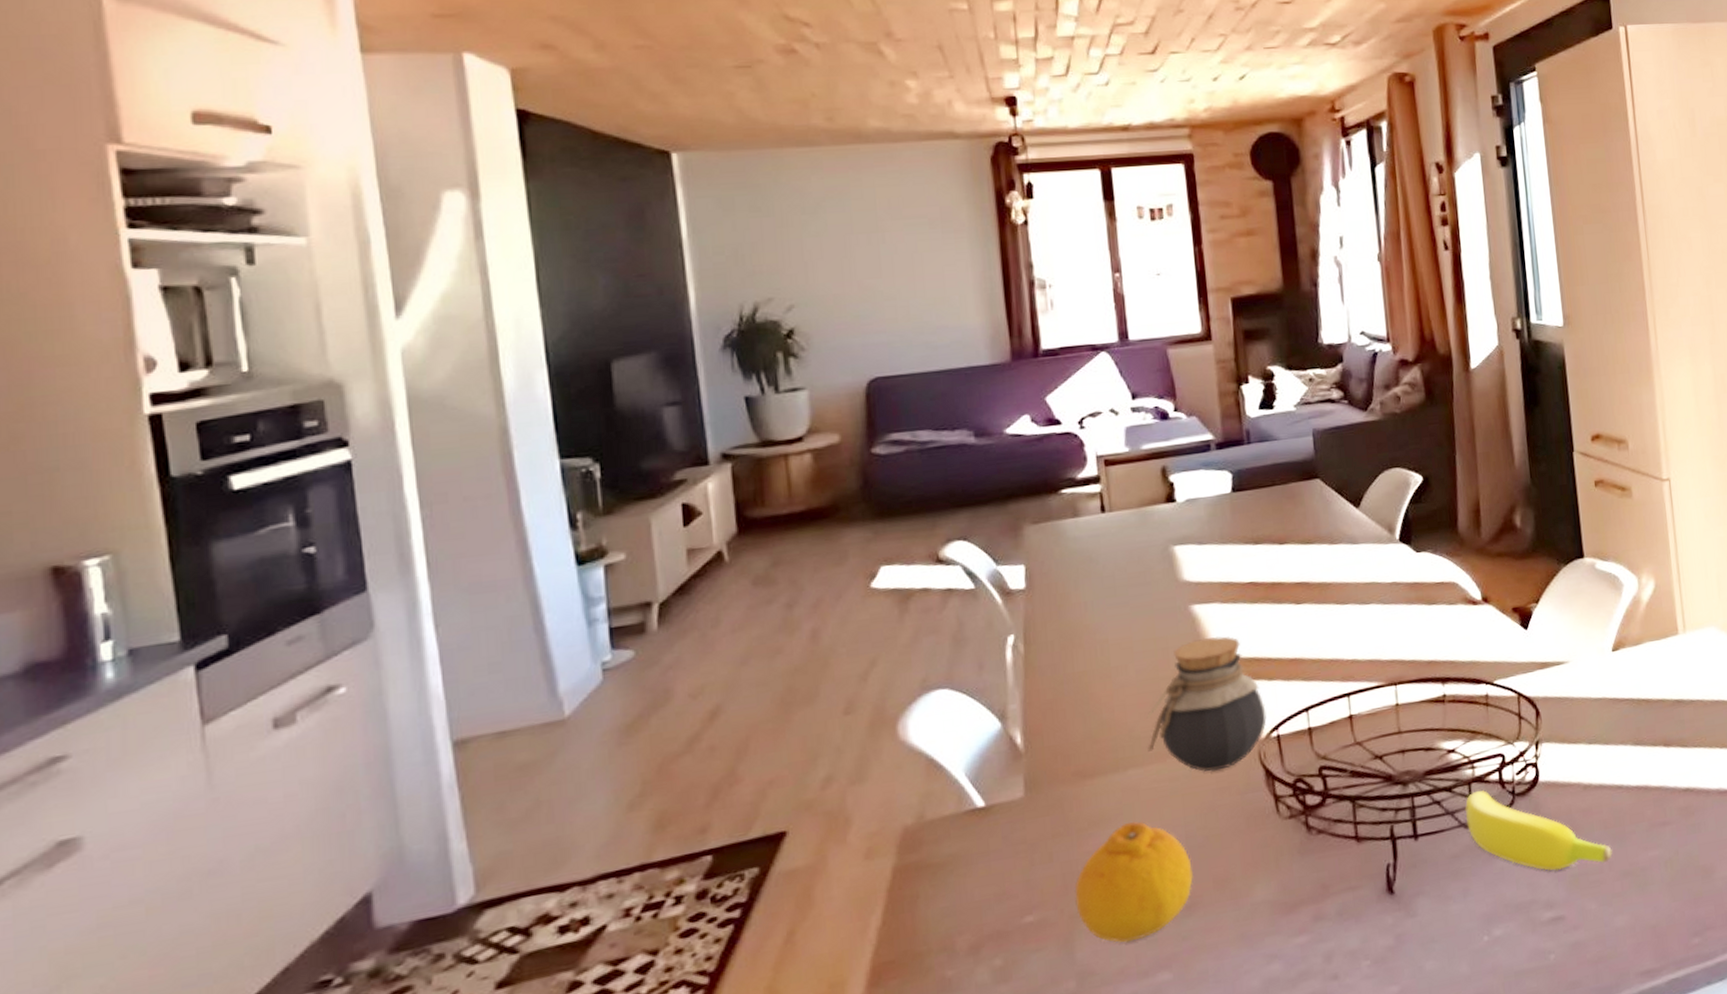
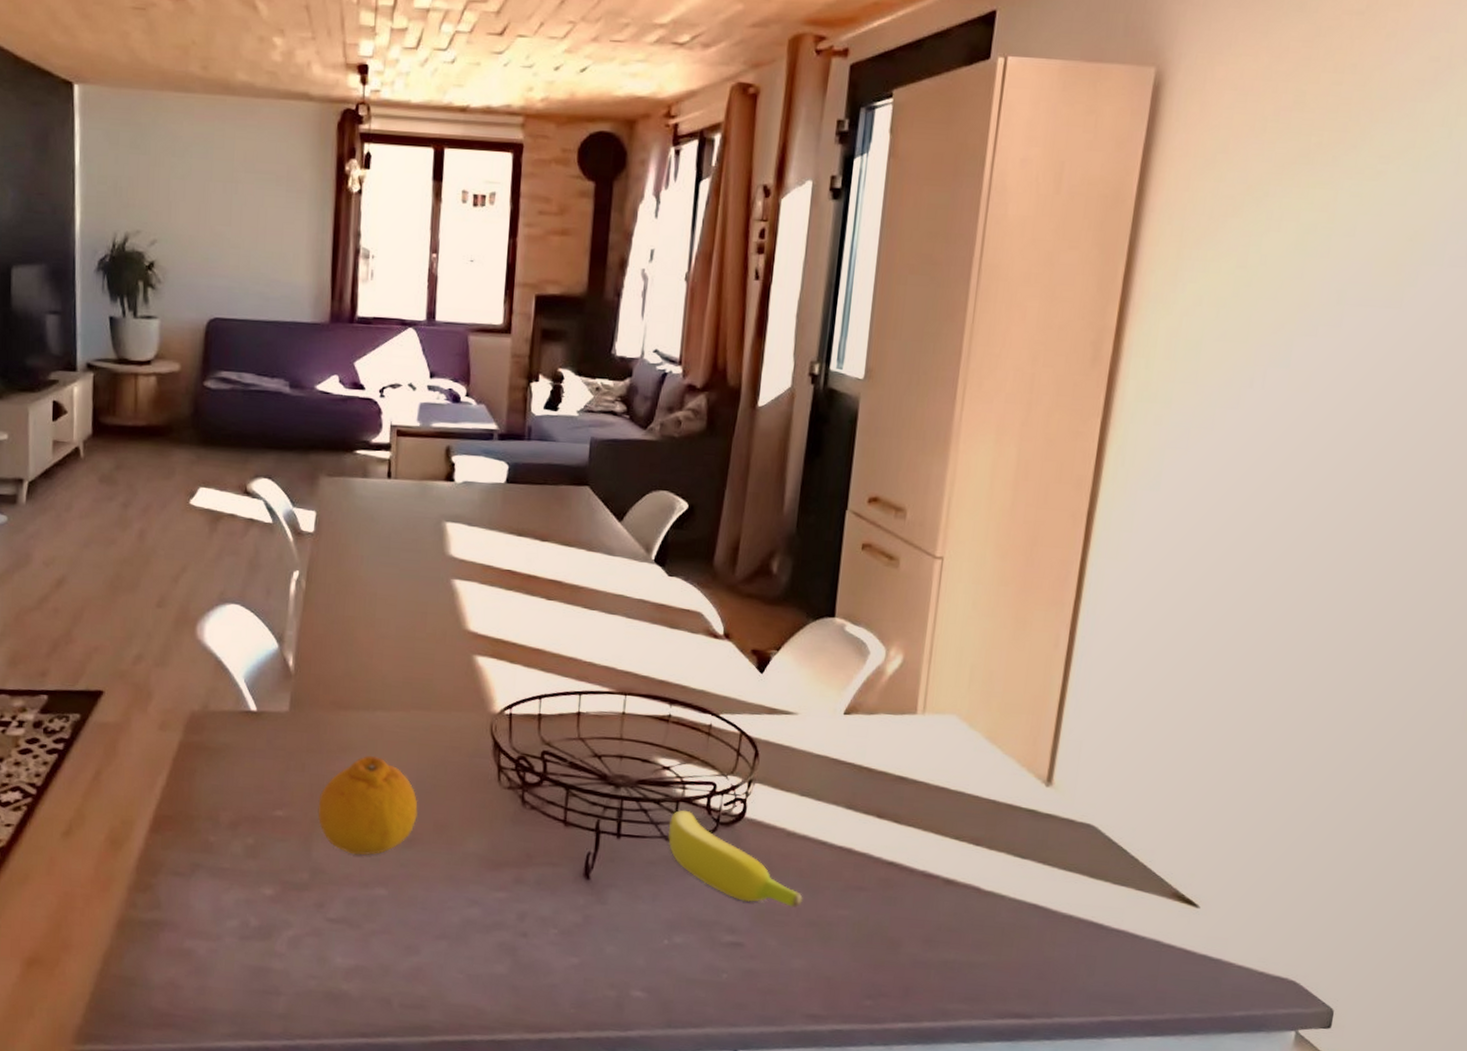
jar: present [1146,636,1267,772] -> none [396,611,504,731]

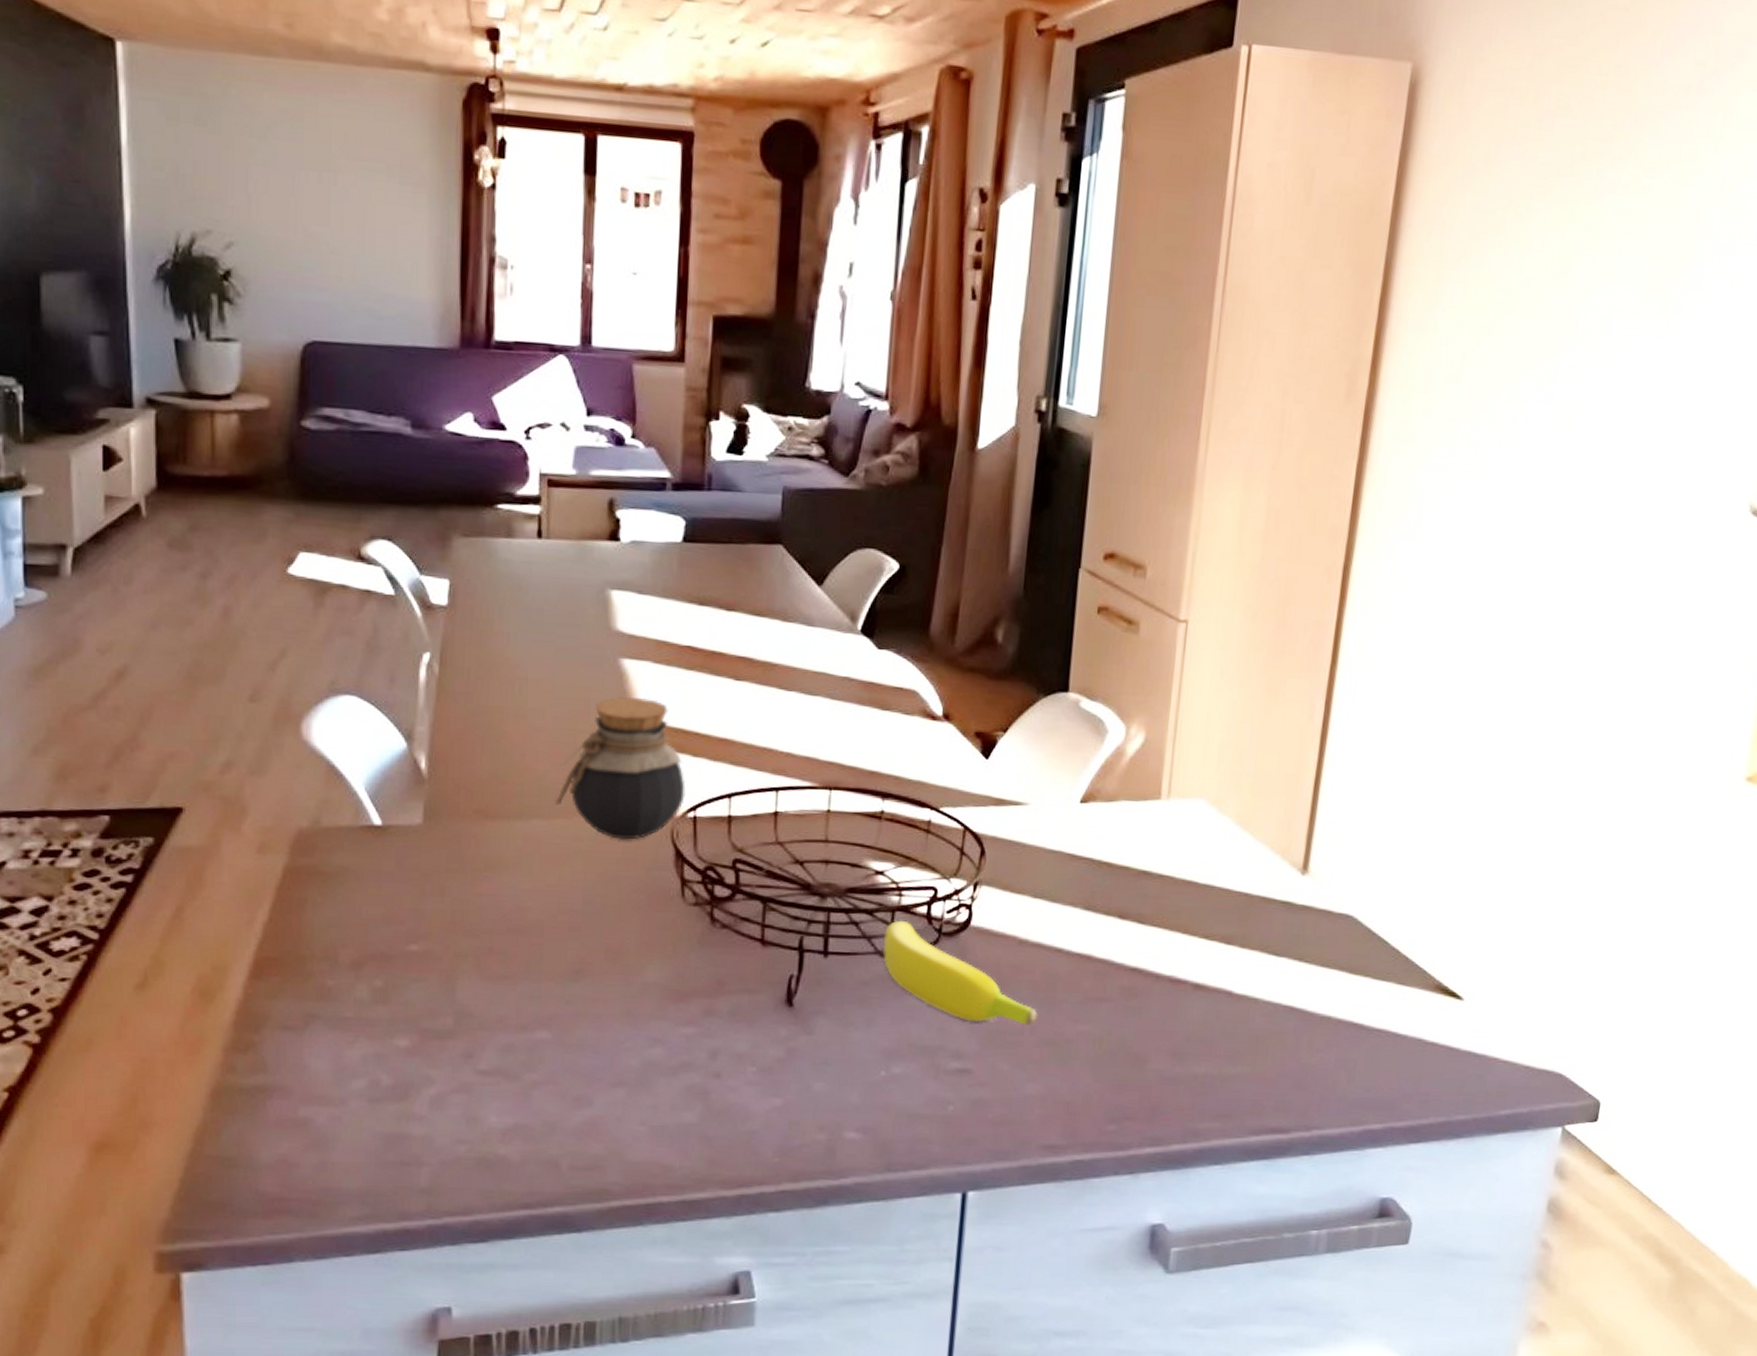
fruit: present [318,755,418,856] -> none [462,873,586,993]
jar: none [396,611,504,731] -> present [555,696,686,840]

